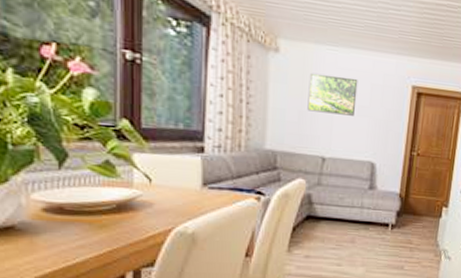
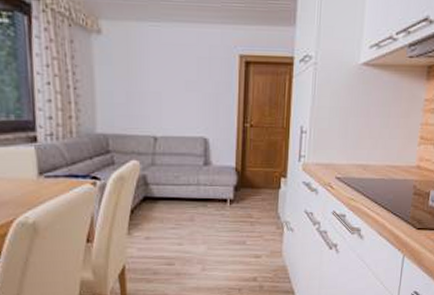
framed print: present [307,72,358,116] -> none [134,51,184,92]

